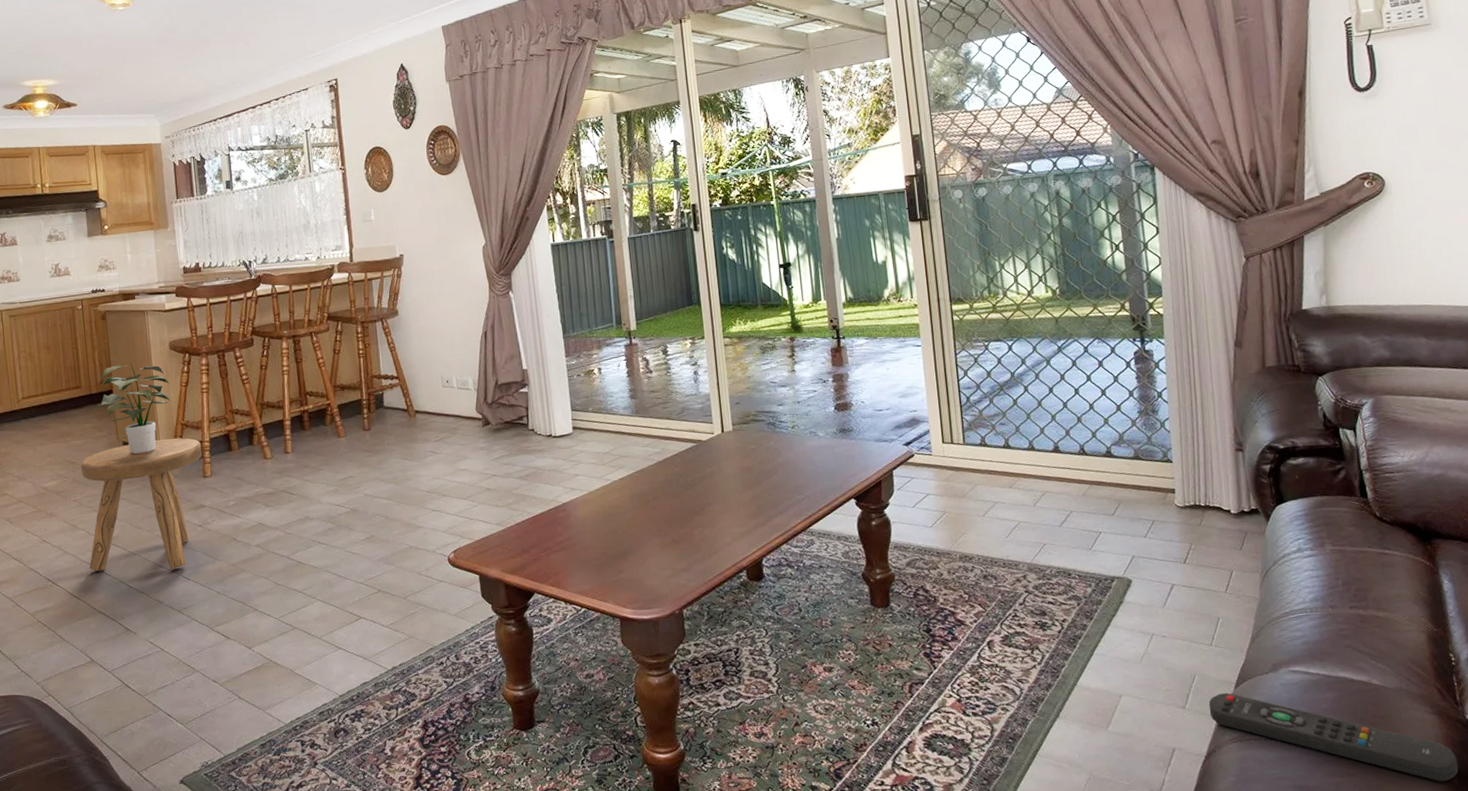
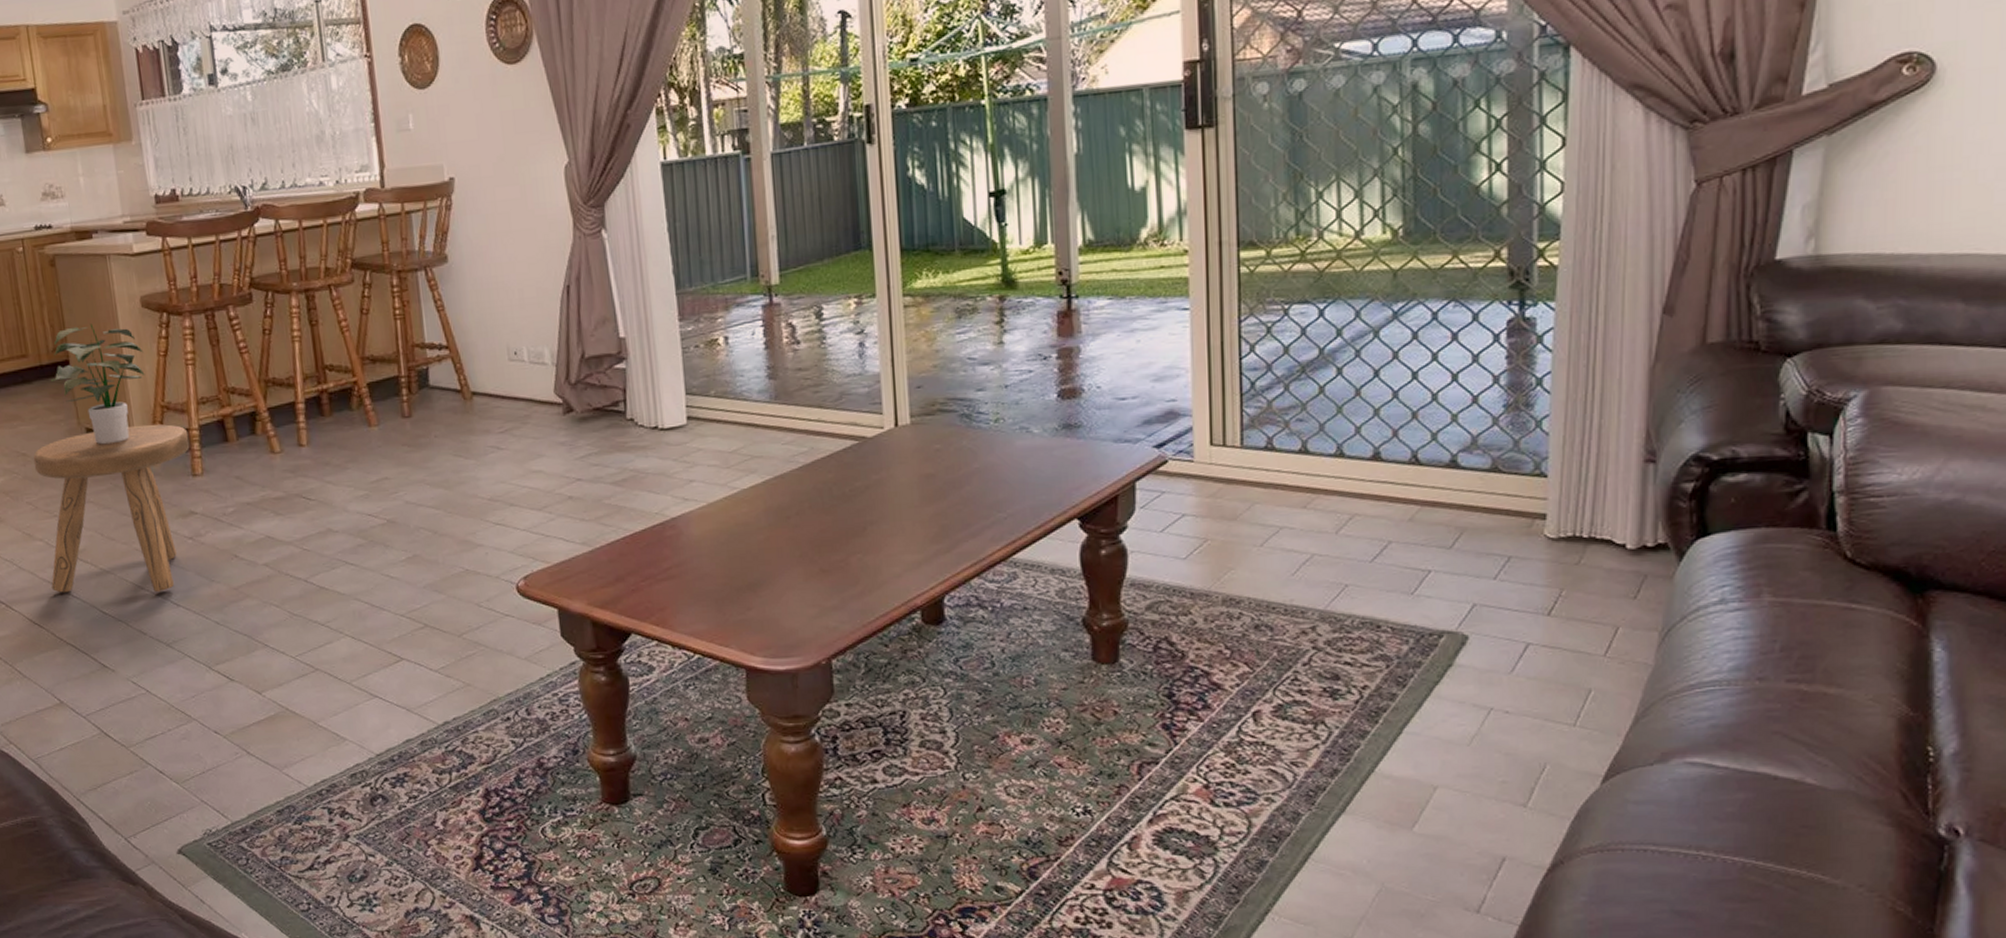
remote control: present [1208,693,1459,782] -> none [1561,789,1916,914]

